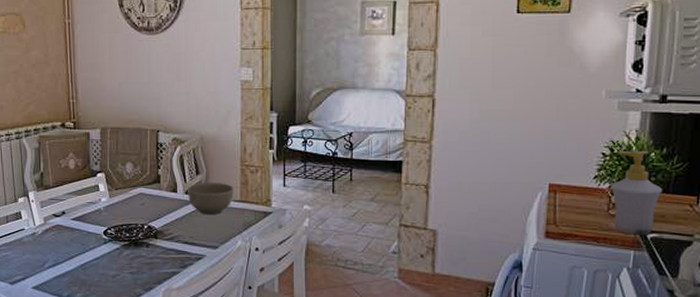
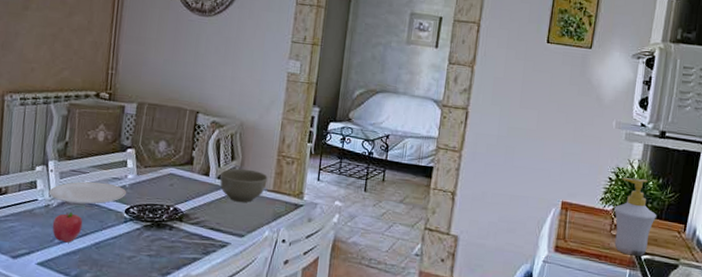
plate: none [33,207,102,230] -> present [48,181,126,204]
fruit: none [40,238,67,267] -> present [52,212,83,243]

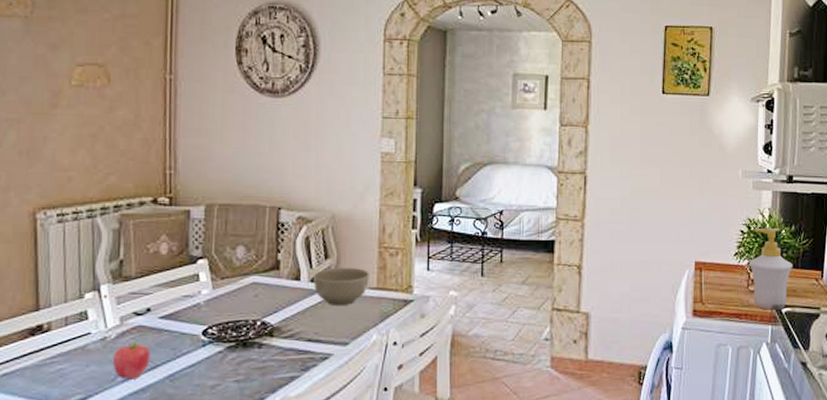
plate: present [48,181,126,204] -> none [104,303,201,332]

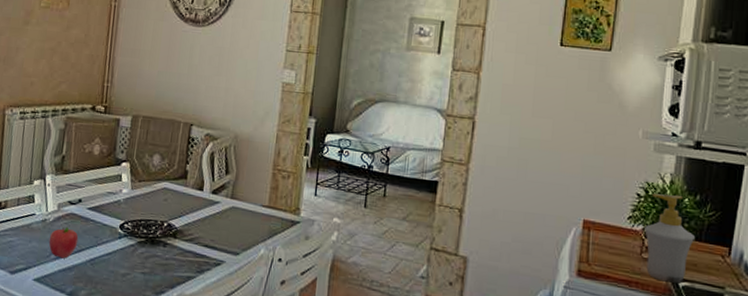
bowl: present [312,267,369,305] -> none [214,182,263,219]

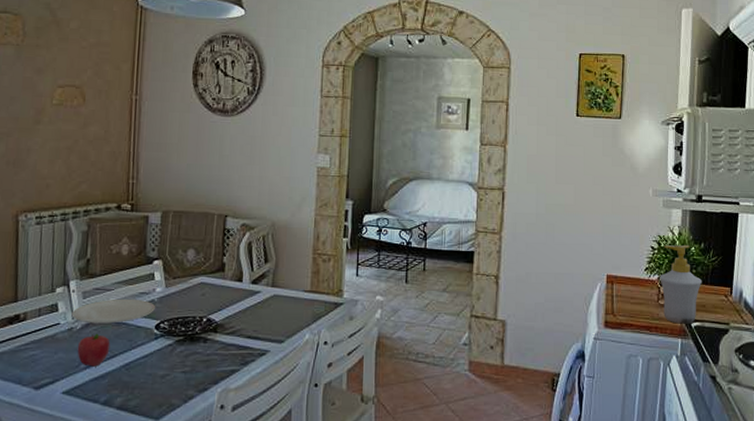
plate: none [46,196,121,219] -> present [71,298,155,324]

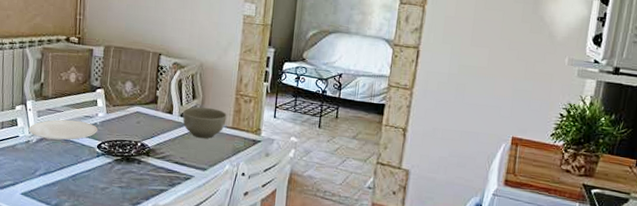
fruit: present [77,333,110,367] -> none [33,147,60,175]
bowl: none [253,271,304,306] -> present [182,106,227,138]
soap bottle: present [660,244,703,324] -> none [564,113,609,190]

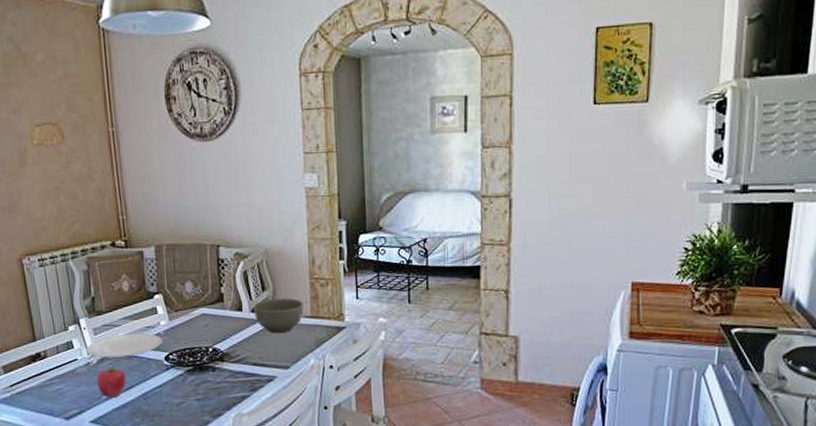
fruit: none [33,147,60,175] -> present [96,367,127,398]

